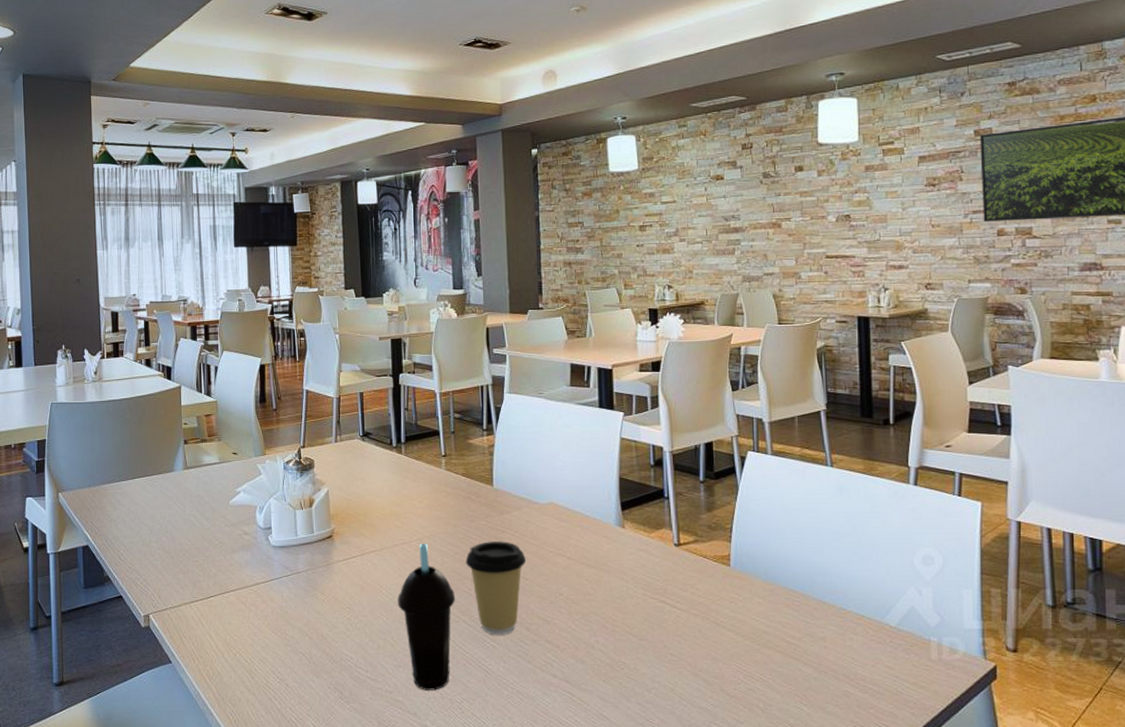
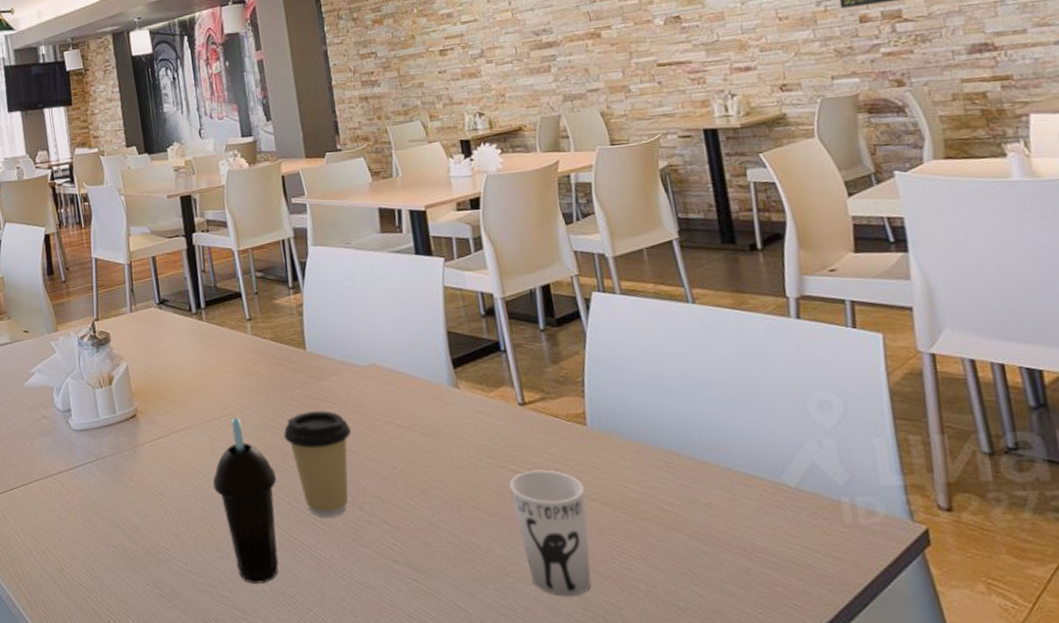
cup: none [659,602,722,711] -> present [509,470,592,597]

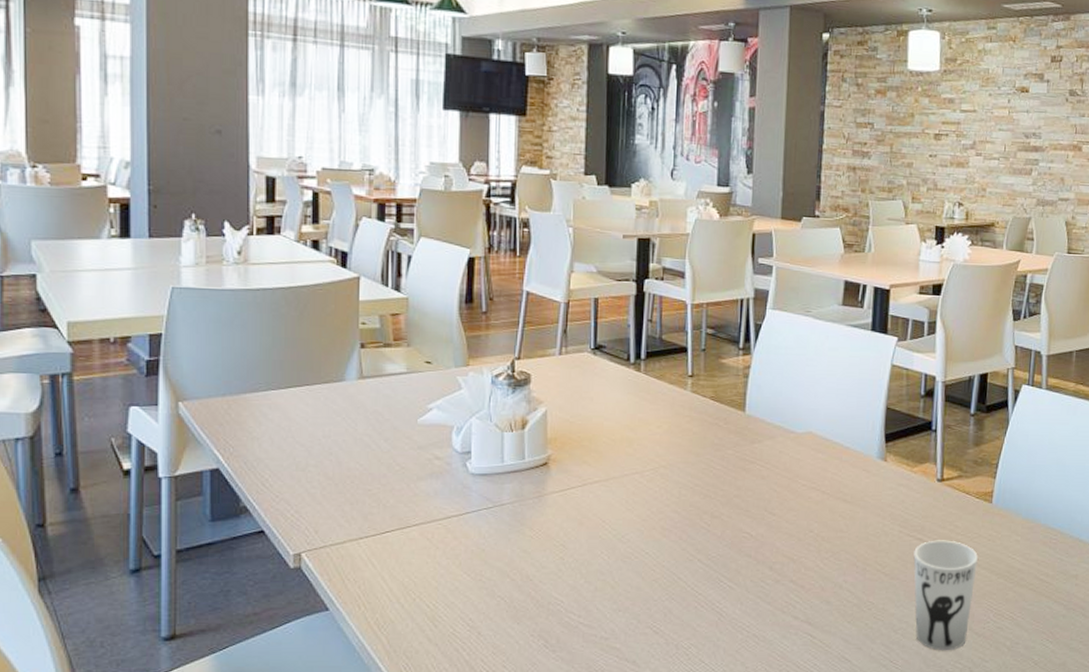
cup: present [213,418,279,584] -> none [623,474,691,636]
coffee cup: present [283,411,351,518] -> none [706,473,775,575]

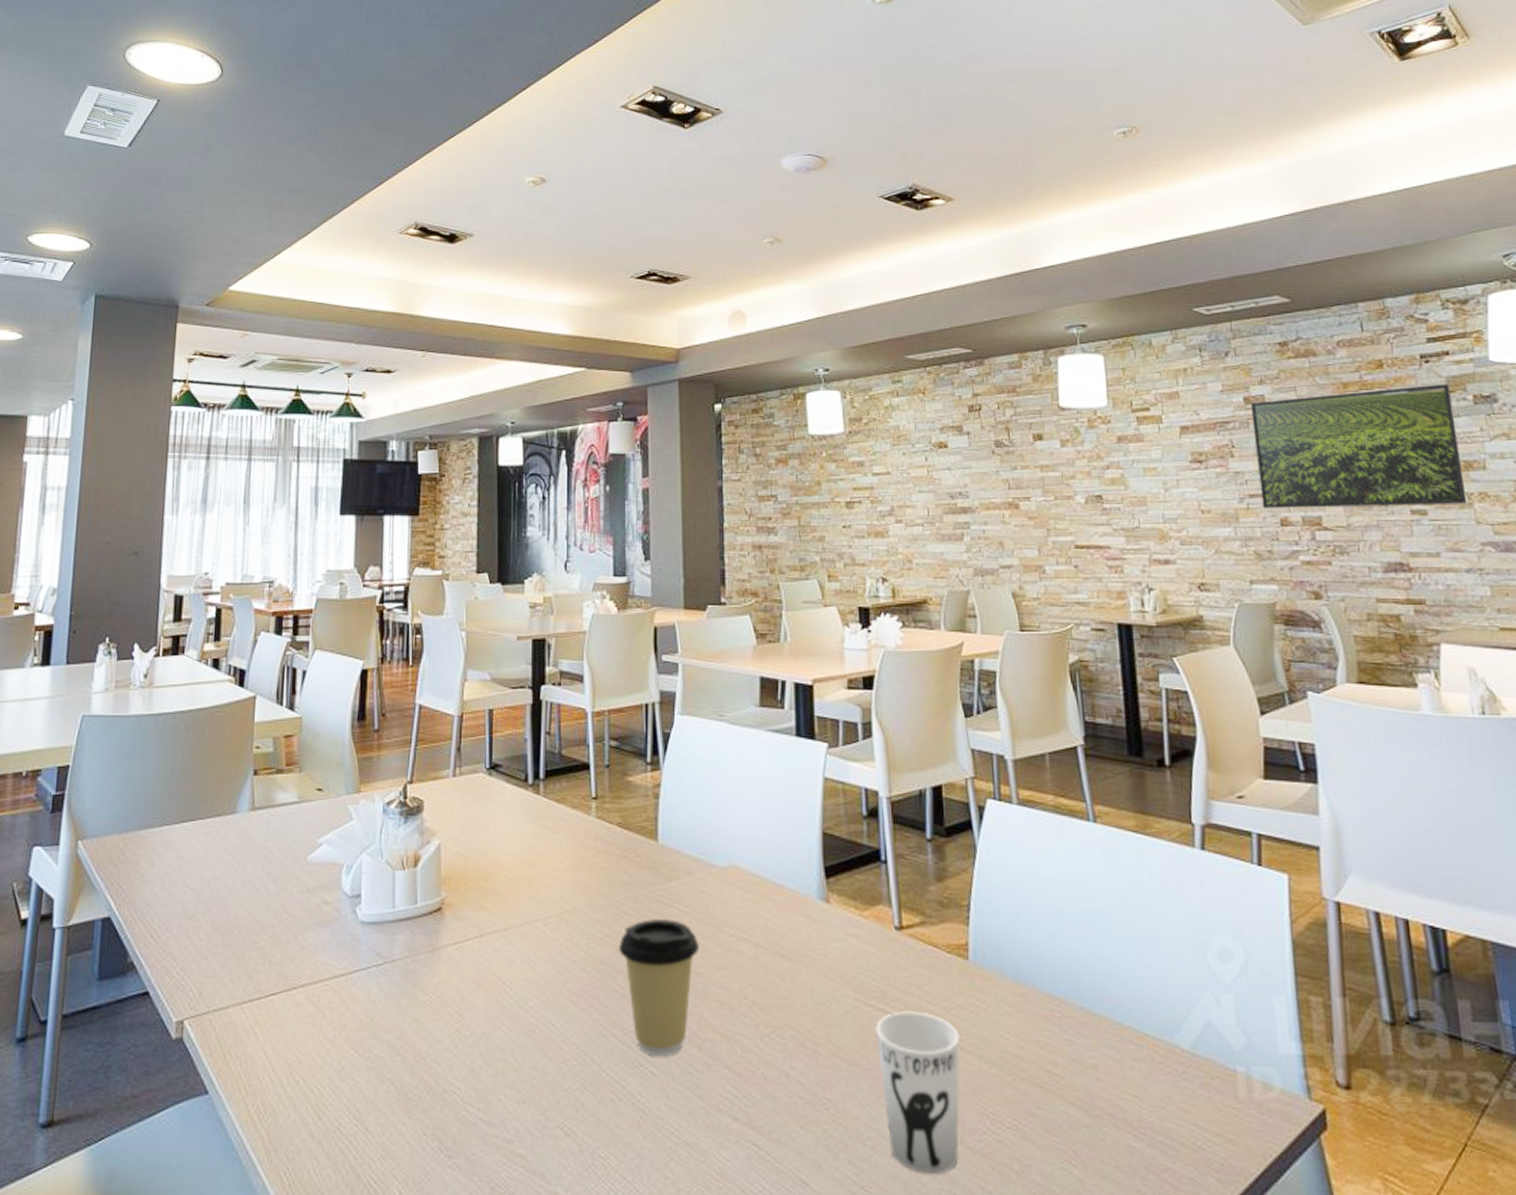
coffee cup: none [706,473,775,575] -> present [619,919,699,1057]

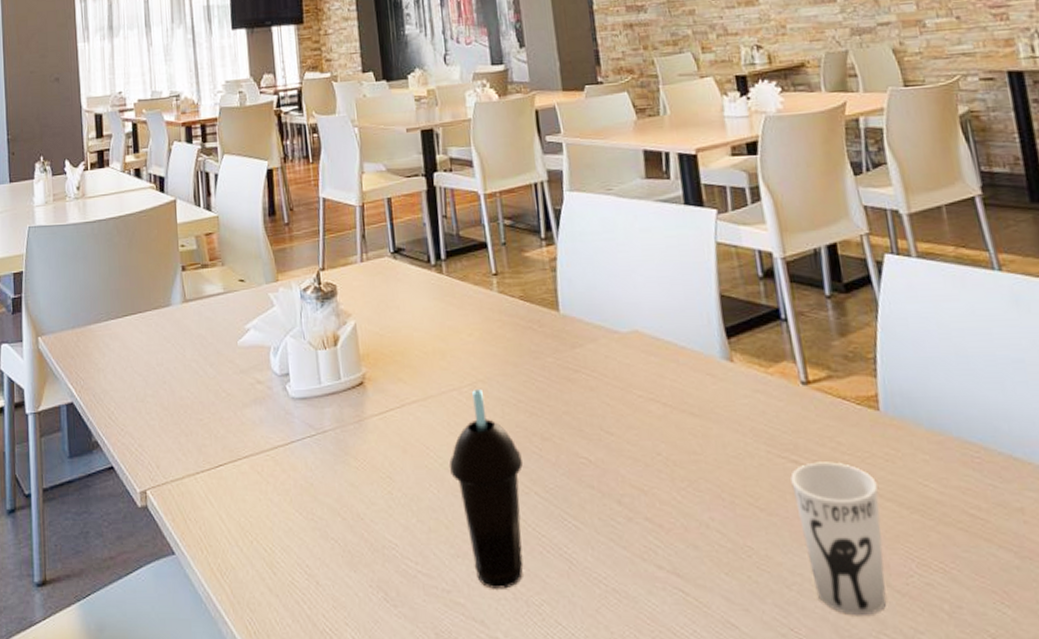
cup: none [526,921,603,1140] -> present [449,389,524,589]
coffee cup: present [619,919,699,1057] -> none [532,384,609,511]

